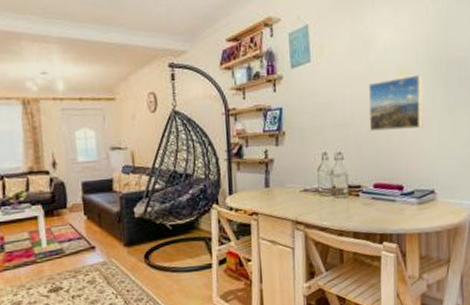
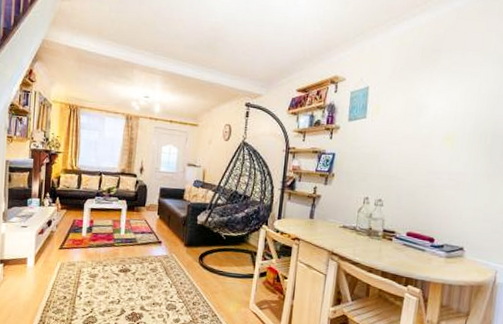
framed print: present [368,75,424,131] -> none [410,142,466,191]

